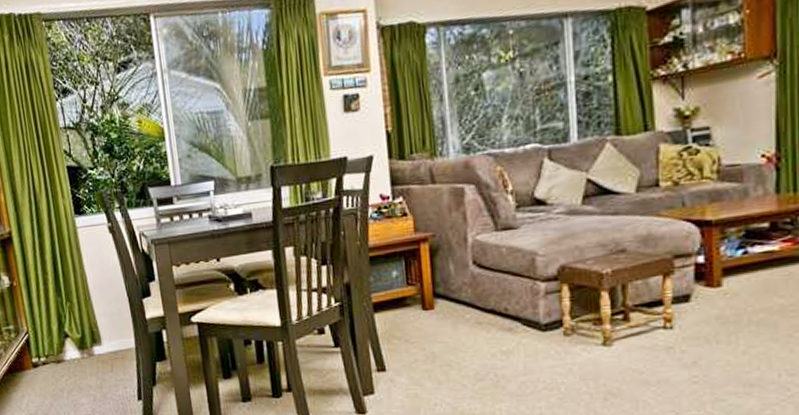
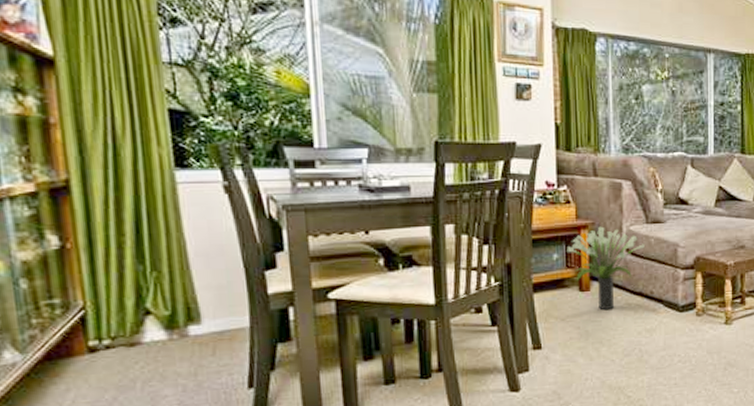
potted plant: none [406,238,495,330] -> present [567,226,645,310]

